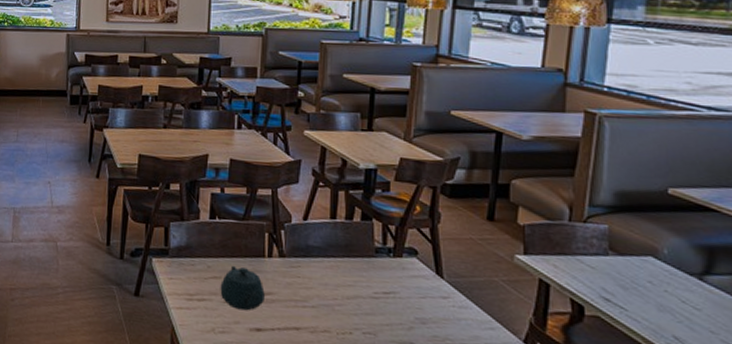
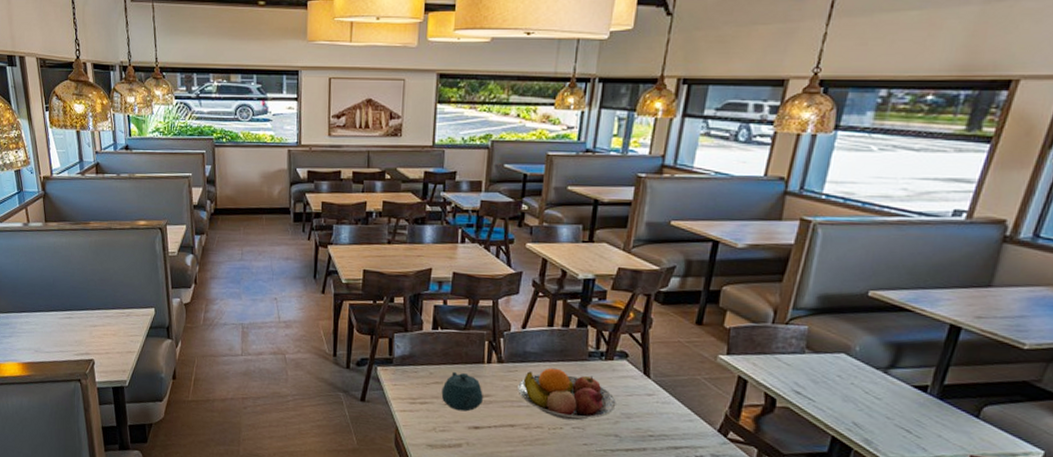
fruit bowl: none [301,264,409,325] -> present [518,367,616,421]

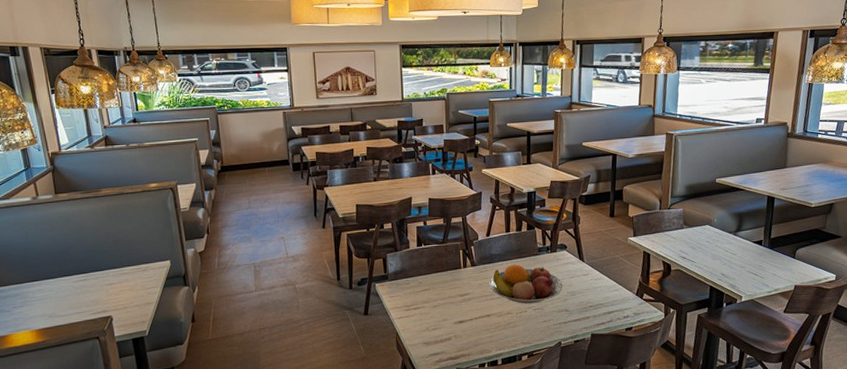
teapot: present [441,371,483,412] -> none [430,278,463,310]

